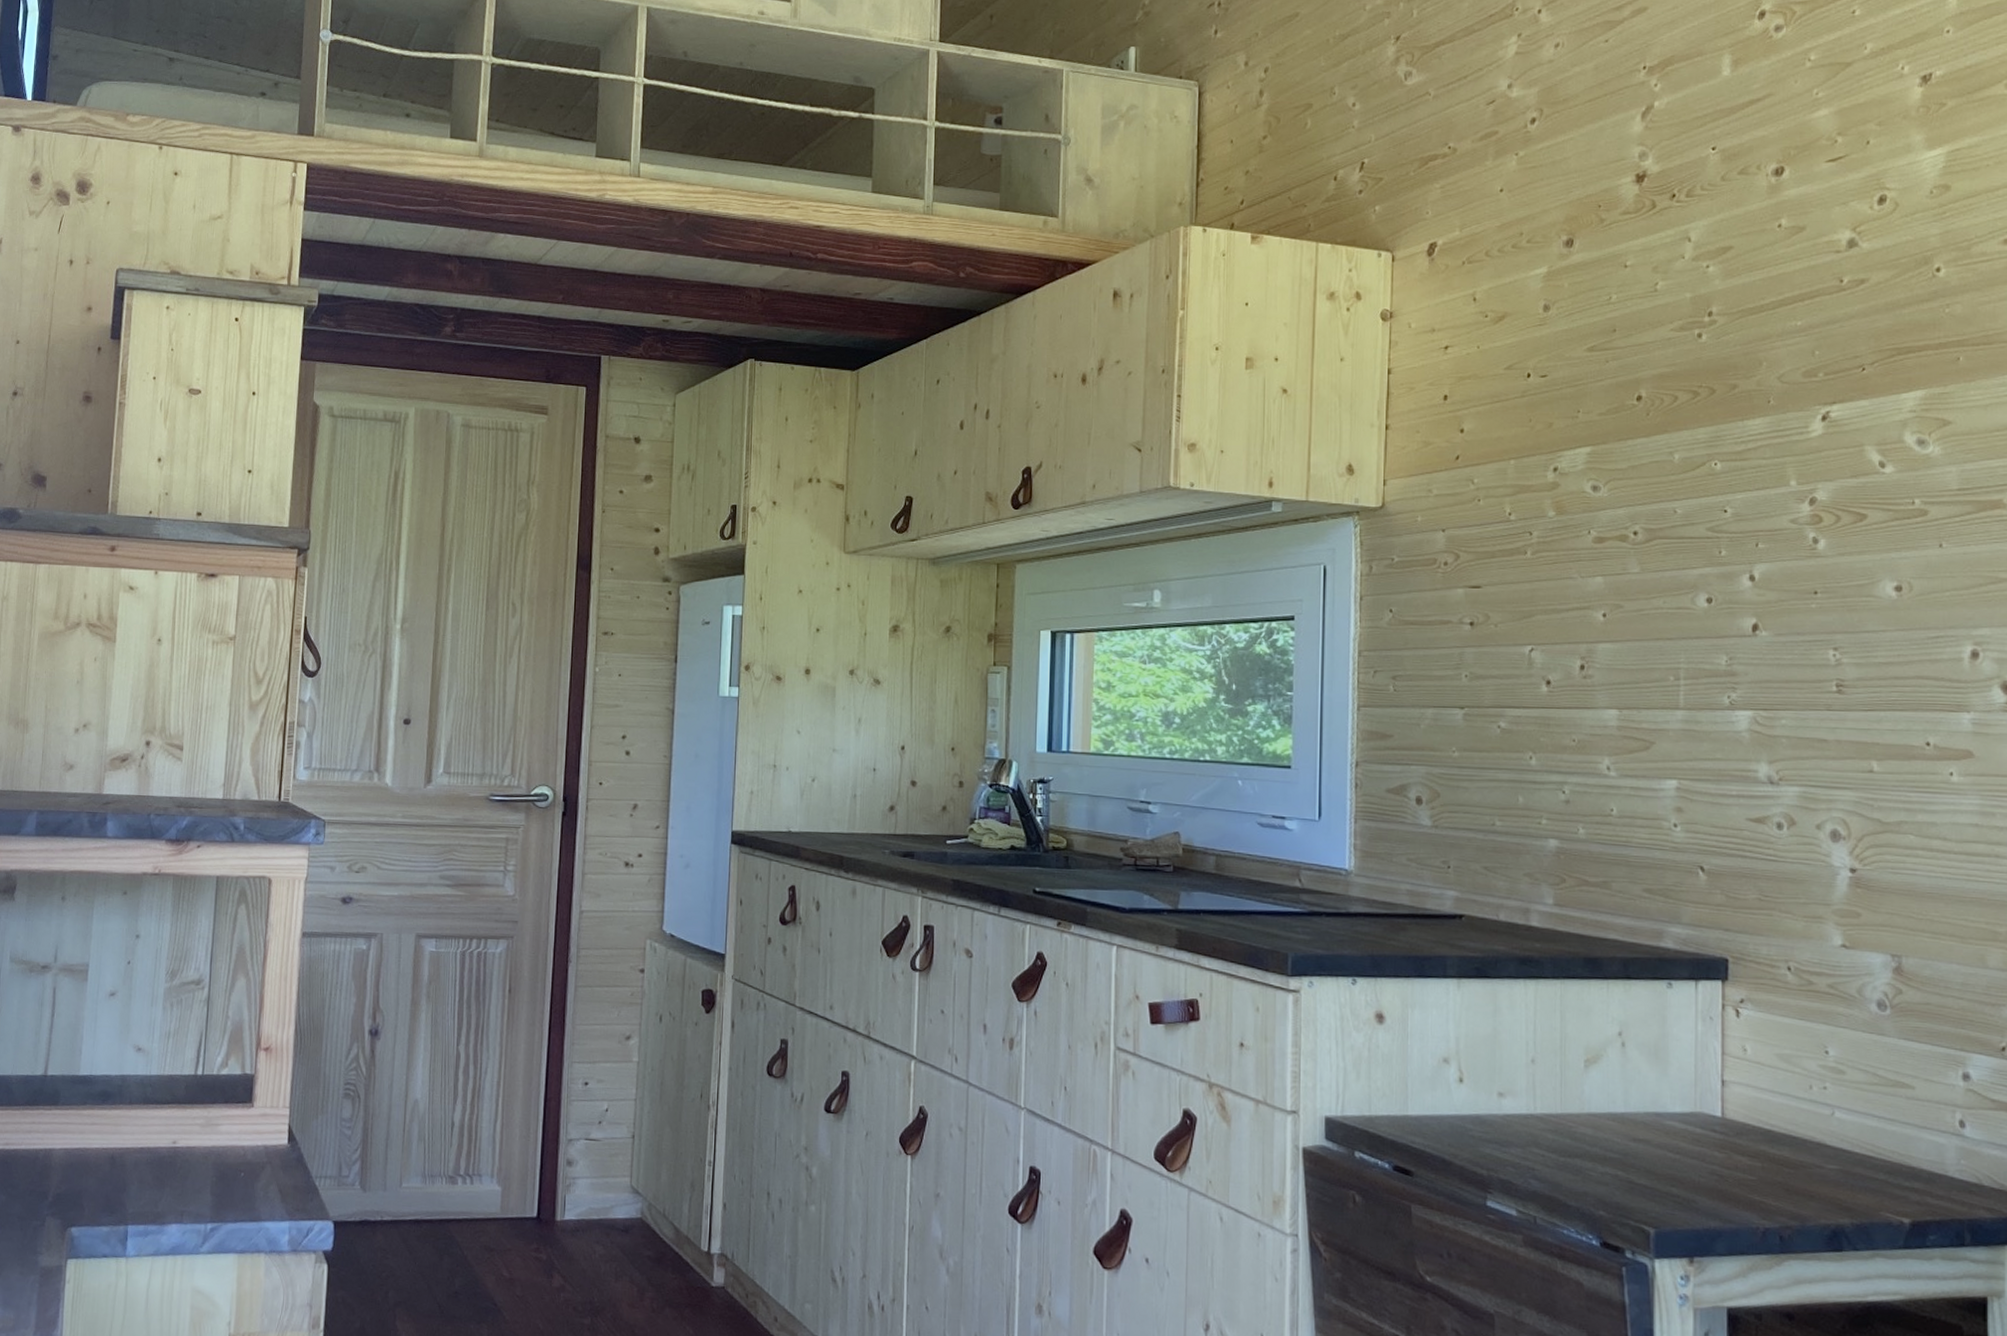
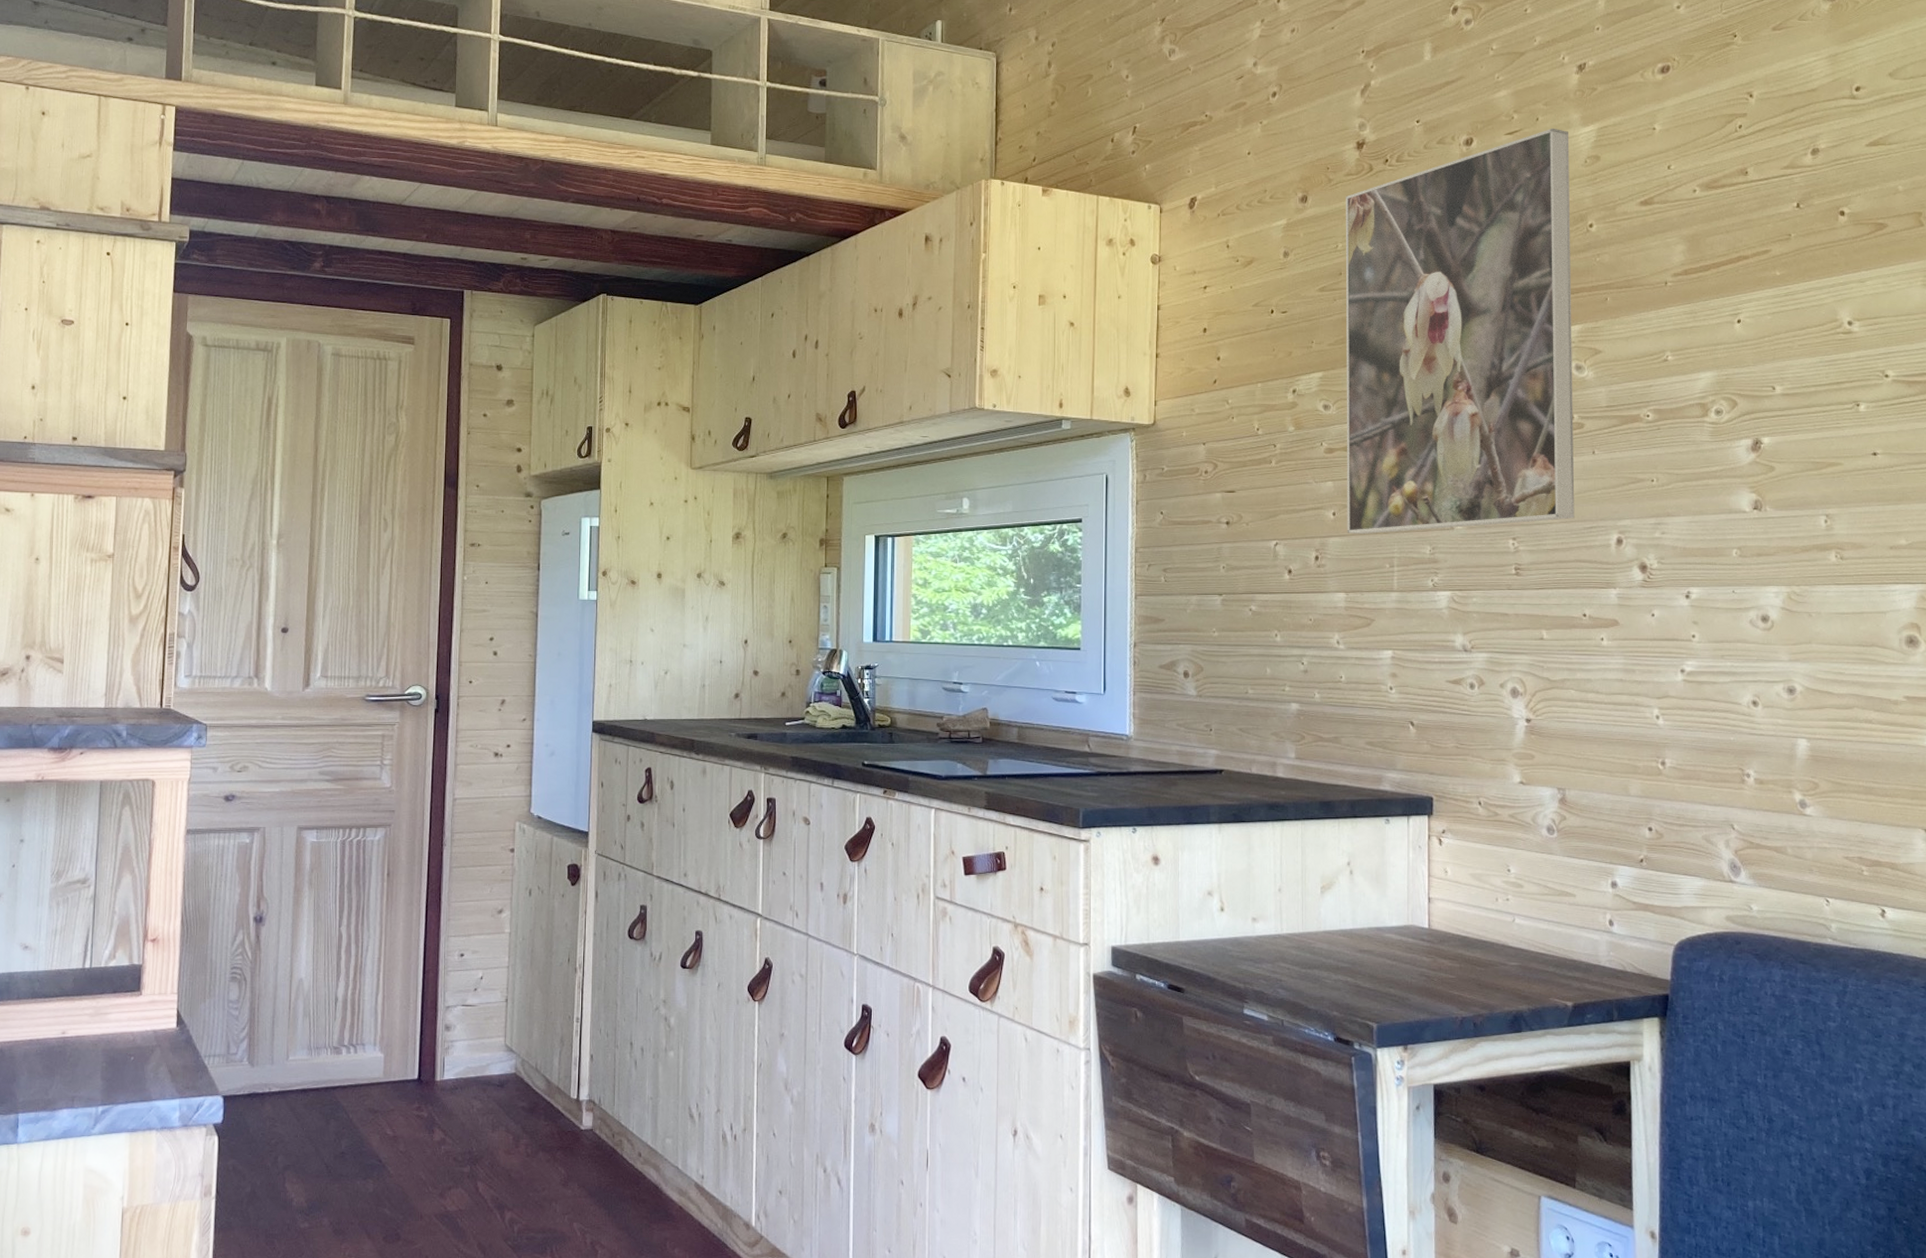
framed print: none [1620,152,1915,641] -> present [1345,128,1575,535]

